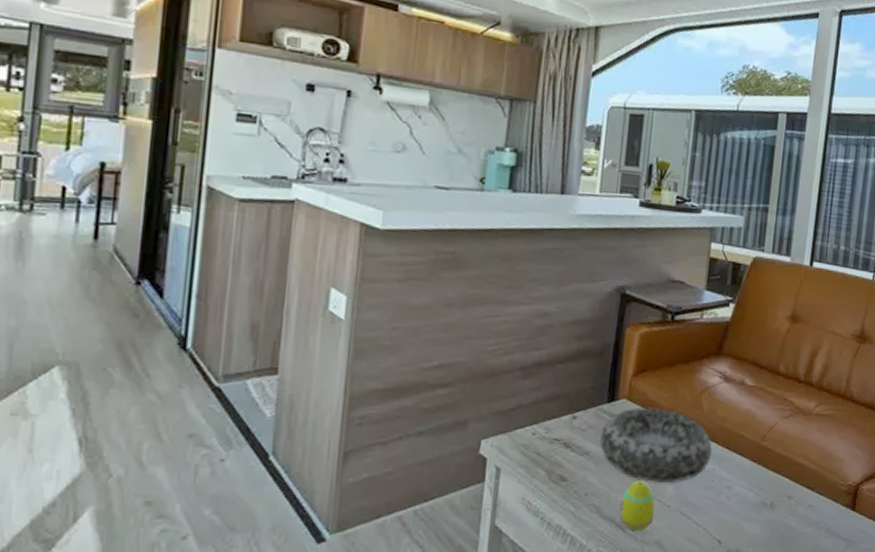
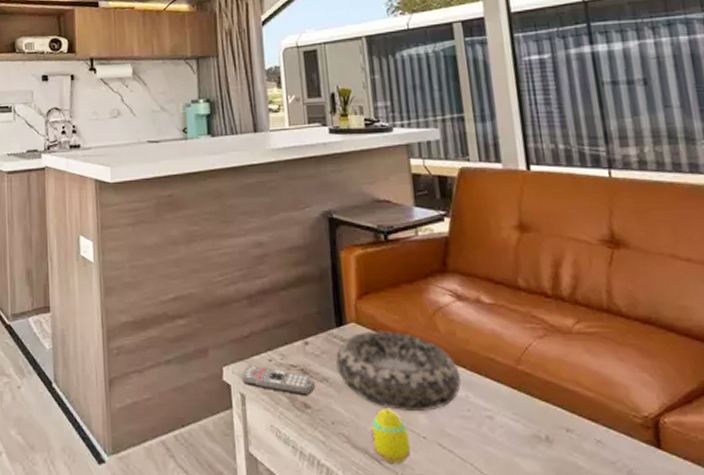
remote control: none [499,437,575,468] -> present [241,364,315,395]

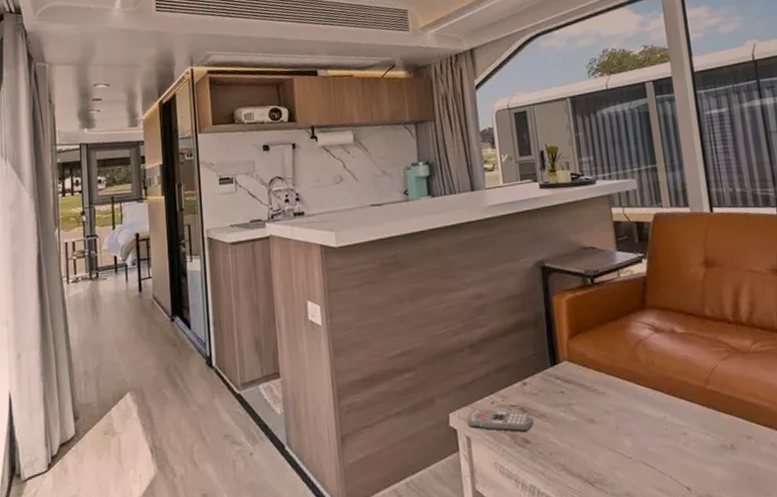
decorative bowl: present [336,331,462,411] -> none [551,365,660,437]
egg: present [370,409,411,464] -> none [583,435,619,485]

